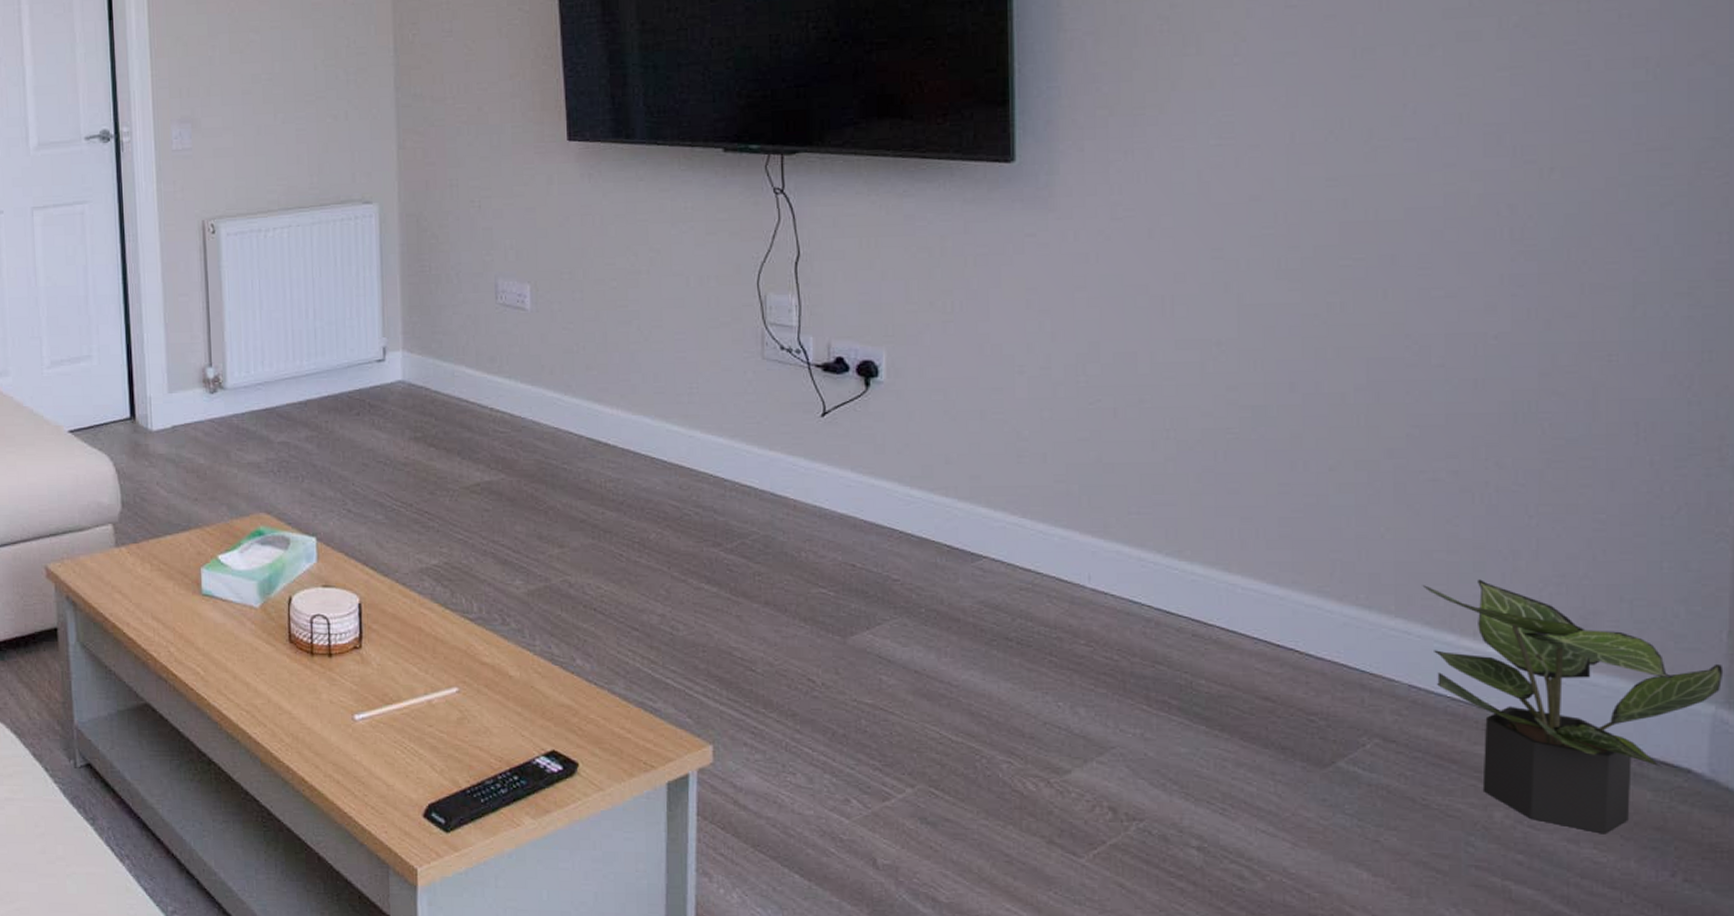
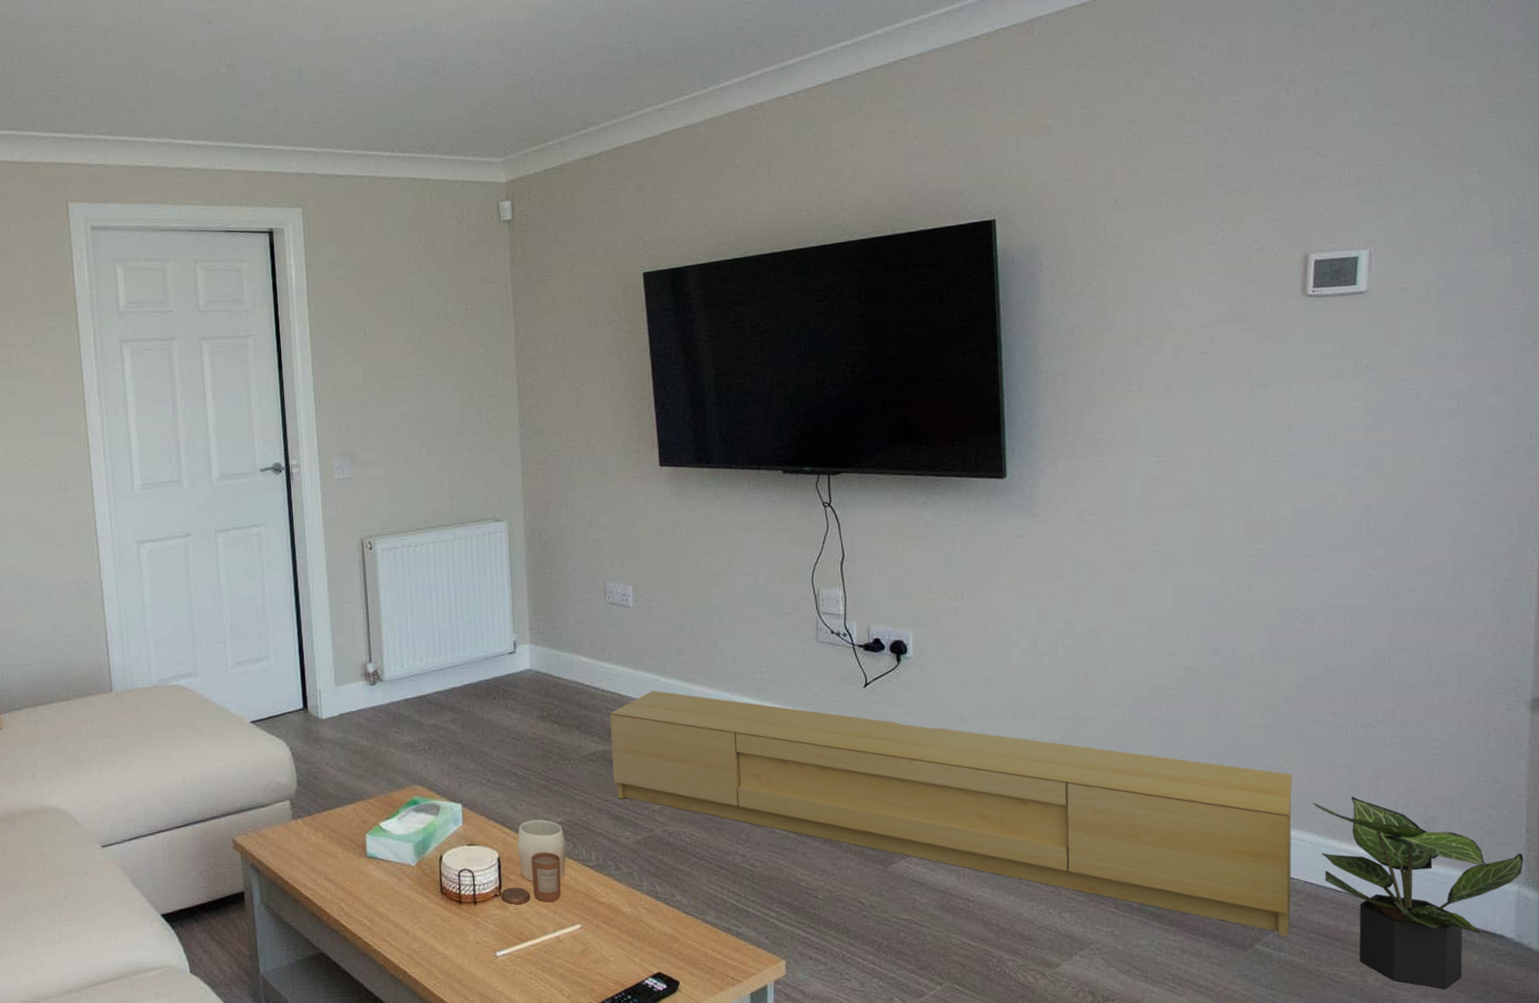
candle: none [361,600,435,659] -> present [501,852,561,904]
mug: none [382,560,442,634] -> present [517,819,566,882]
tv stand: none [499,412,1396,754] -> present [610,691,1293,937]

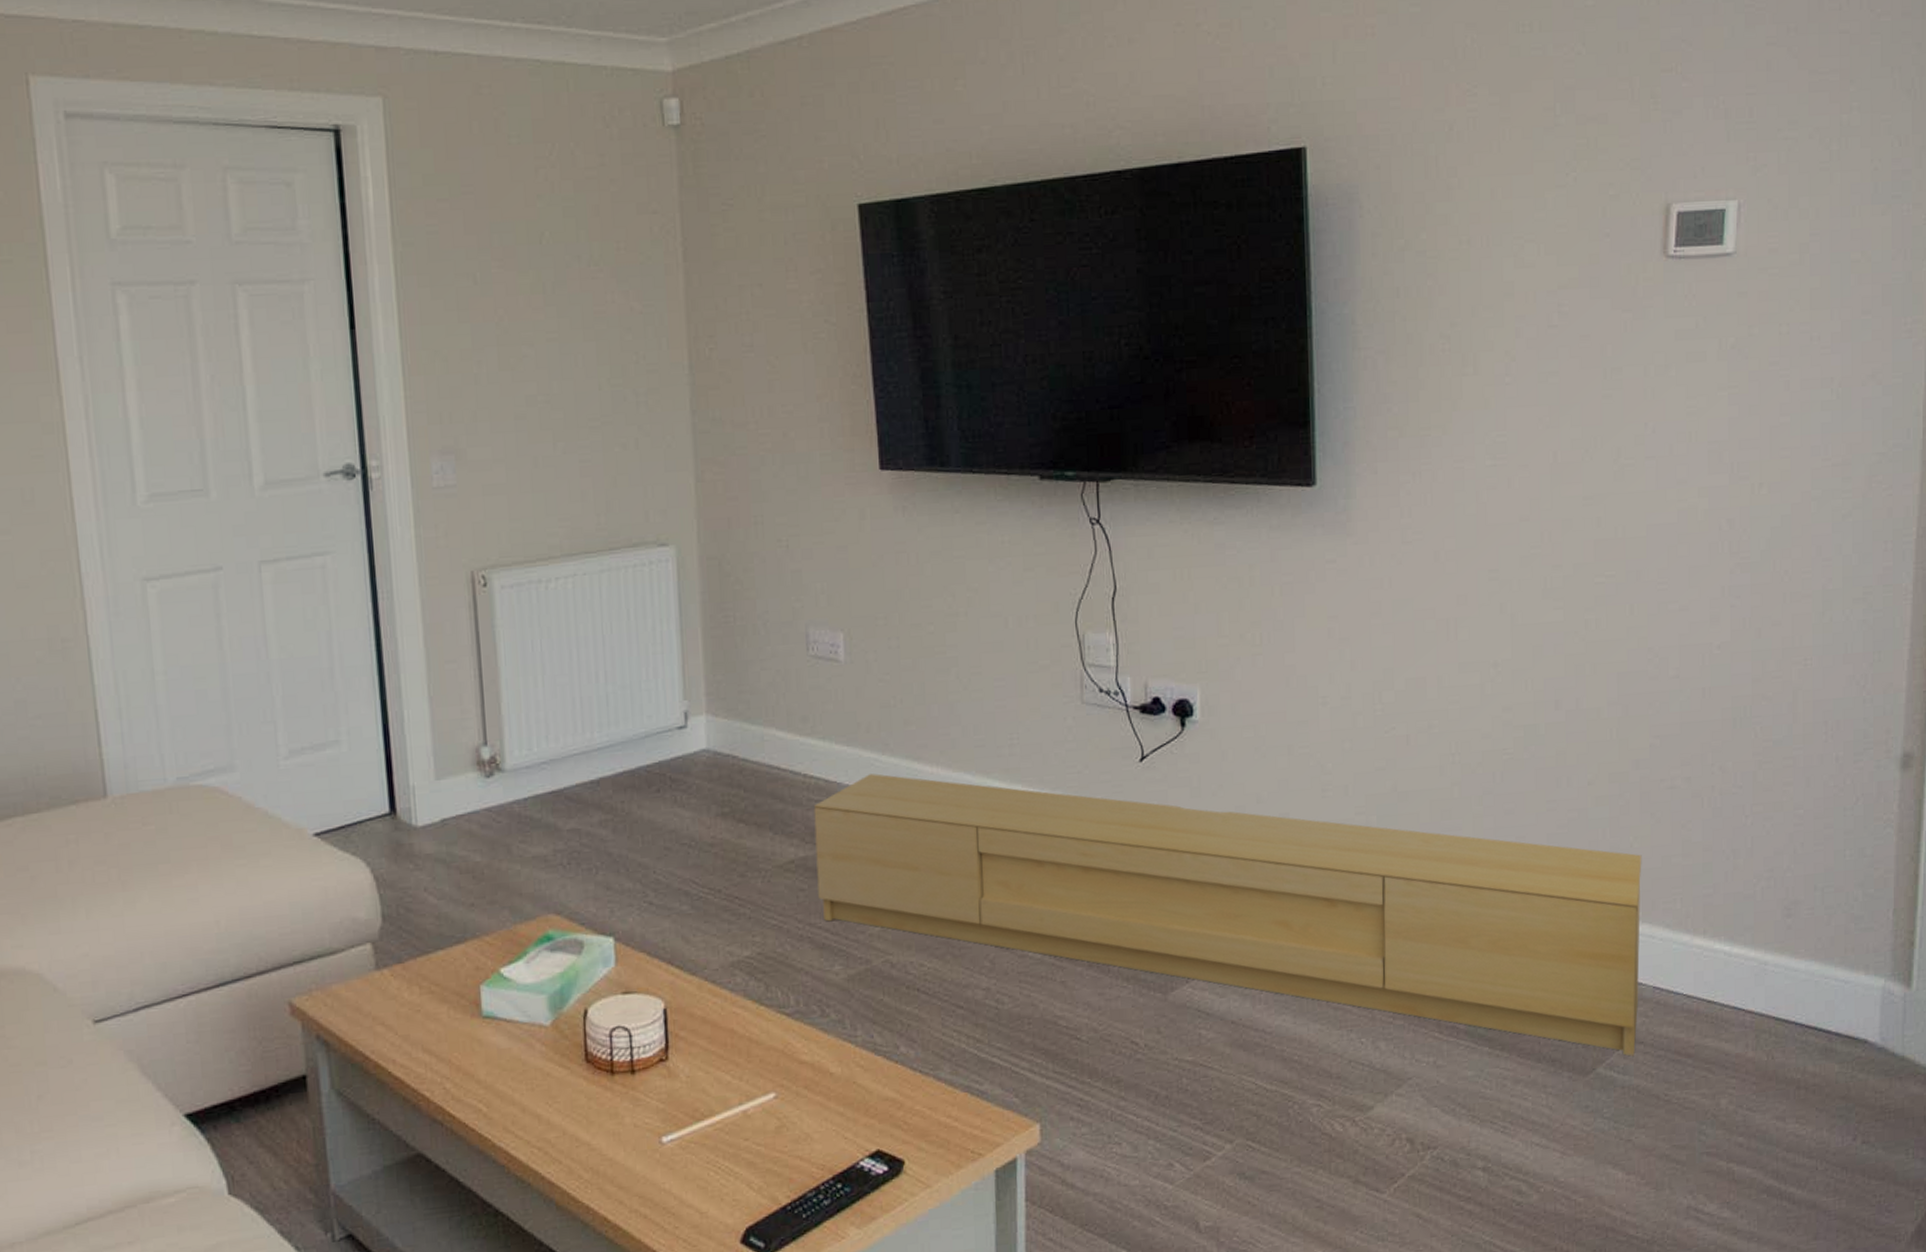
candle: present [501,852,561,904] -> none [668,997,749,1071]
mug: present [517,819,566,882] -> none [690,953,756,1039]
potted plant: present [1312,796,1524,990] -> none [1663,880,1890,1109]

